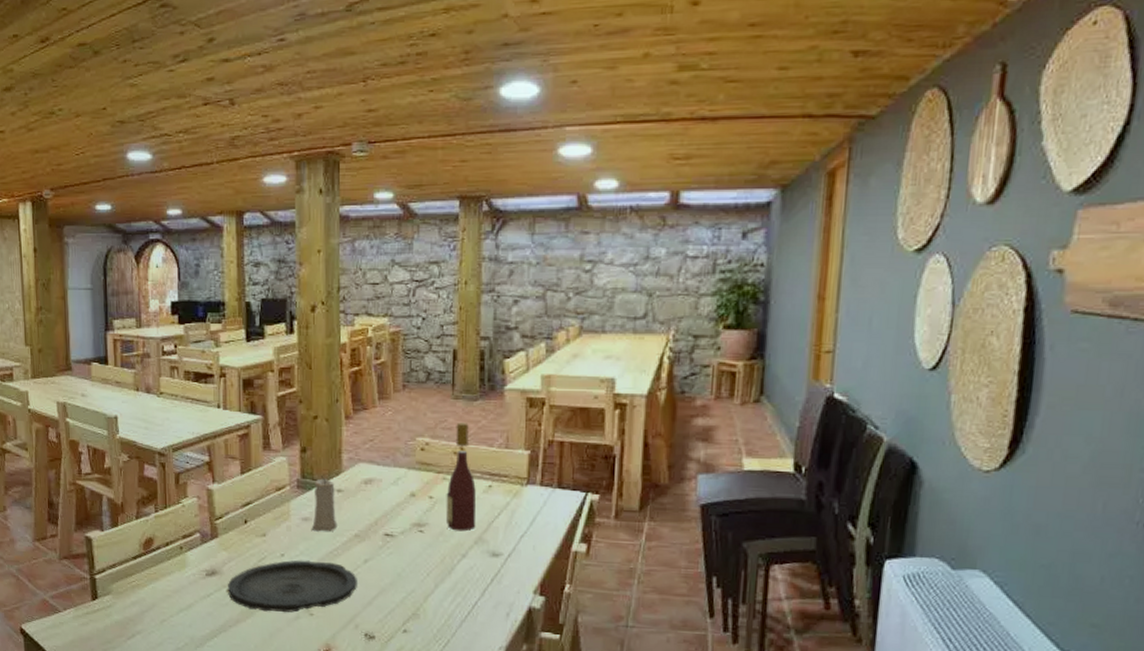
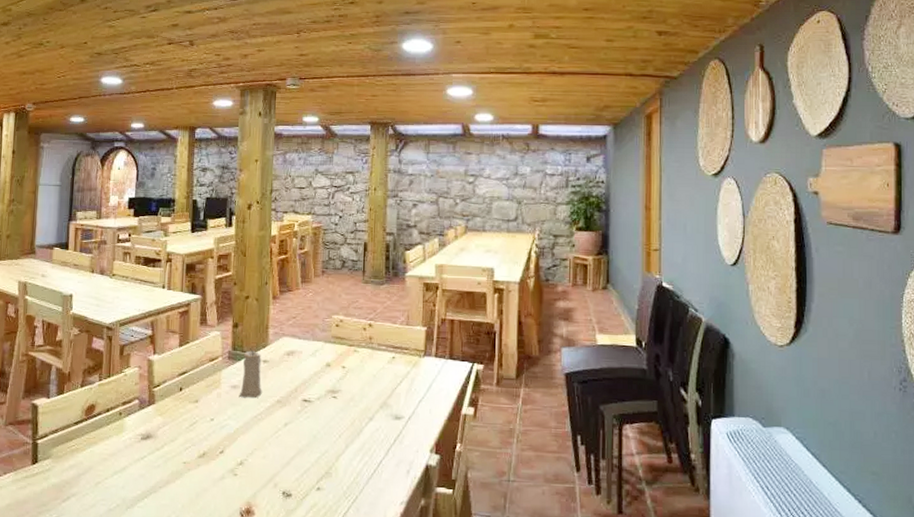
plate: present [228,560,357,613] -> none [160,424,278,474]
wine bottle: present [445,422,476,532] -> none [356,303,382,397]

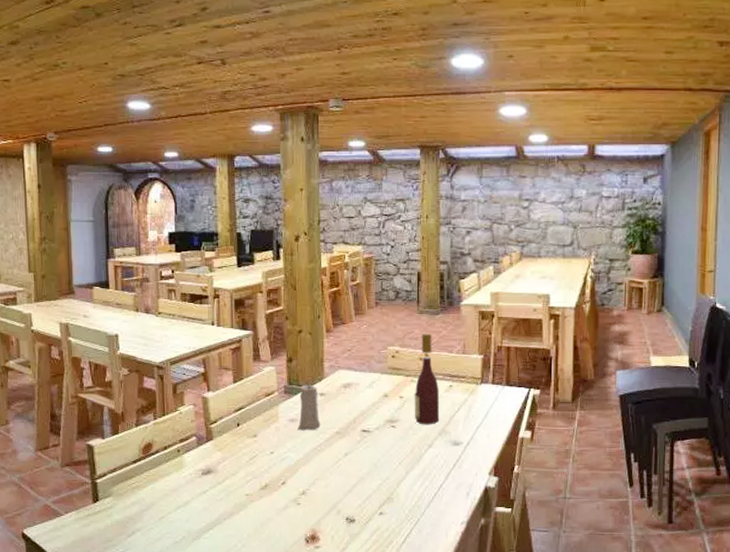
wine bottle: none [356,303,382,397] -> present [414,333,440,425]

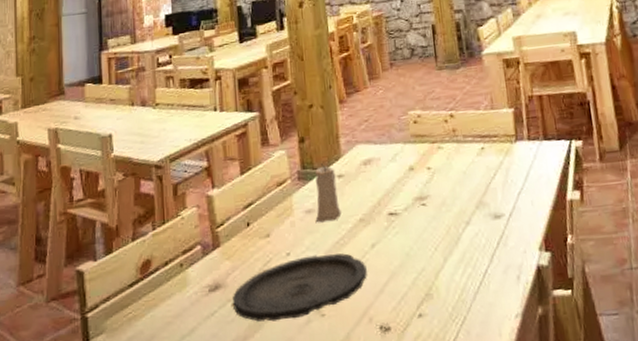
plate: none [222,456,339,504] -> present [233,253,367,322]
wine bottle: present [414,333,440,425] -> none [443,90,475,199]

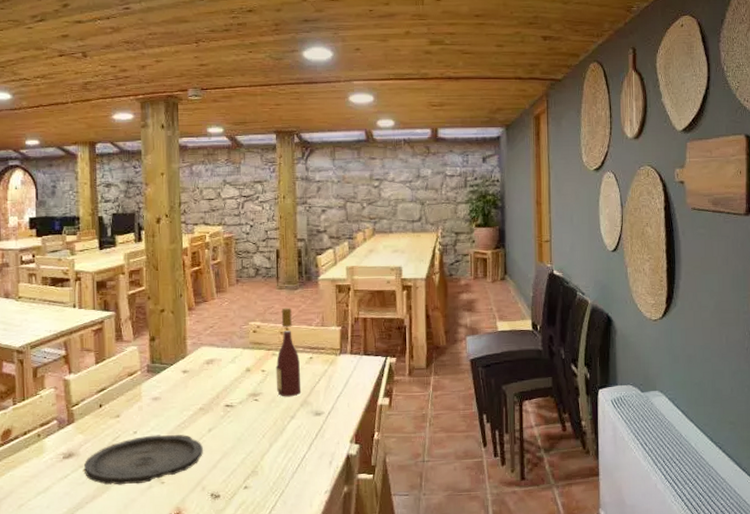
candle: present [315,163,342,223] -> none [161,360,184,409]
wine bottle: none [443,90,475,199] -> present [275,308,301,397]

